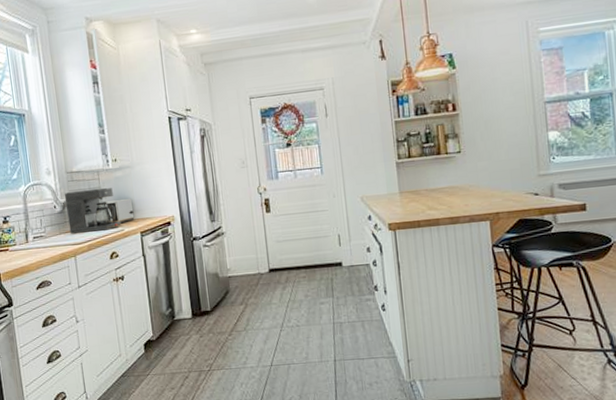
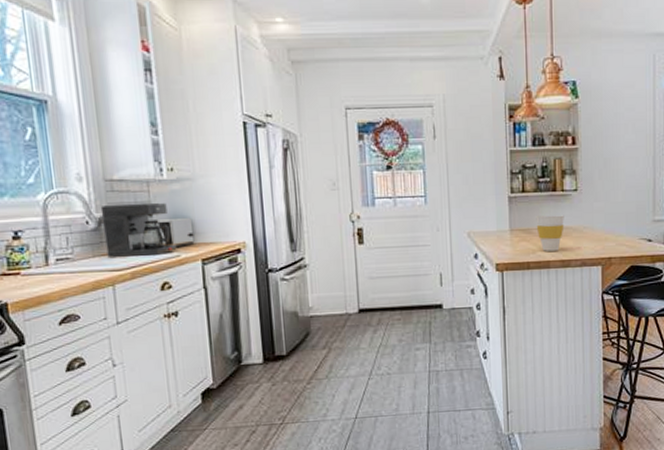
cup: none [423,175,451,210] -> present [536,215,564,251]

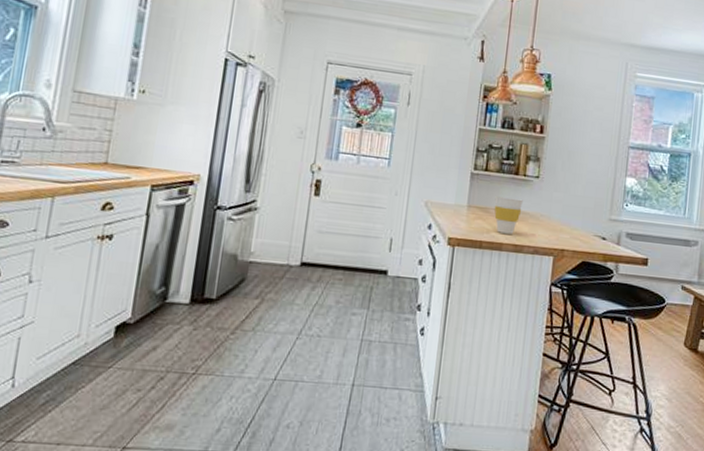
coffee maker: present [100,202,177,259] -> none [55,115,130,174]
toaster: present [157,217,195,248] -> none [115,138,152,170]

